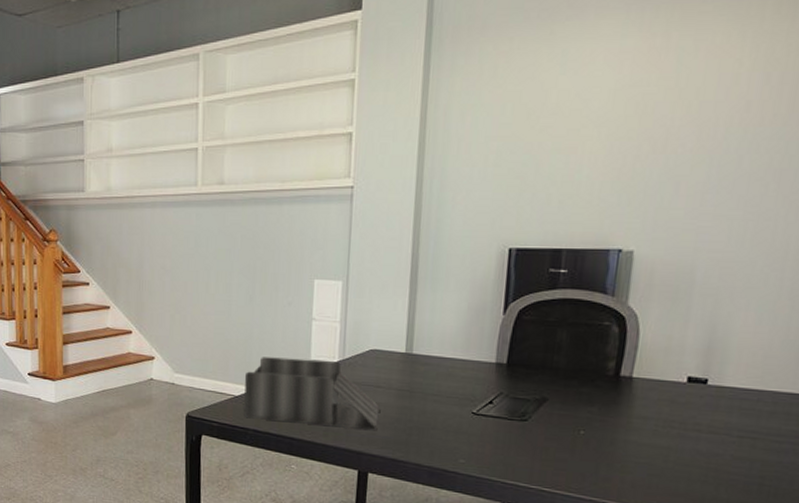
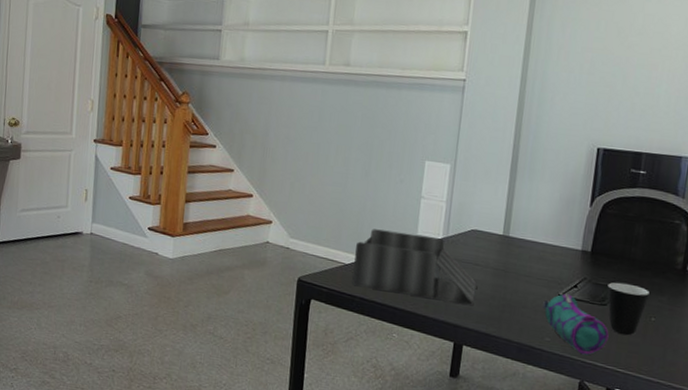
pencil case: none [454,411,532,476] -> present [542,294,609,356]
mug: none [527,394,577,452] -> present [607,282,650,336]

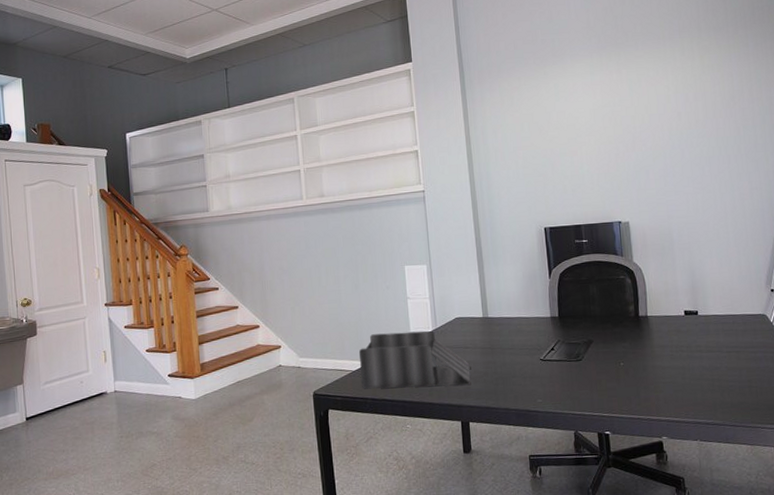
pencil case: present [542,294,609,356] -> none [529,357,590,408]
mug: present [607,282,650,336] -> none [578,337,614,383]

